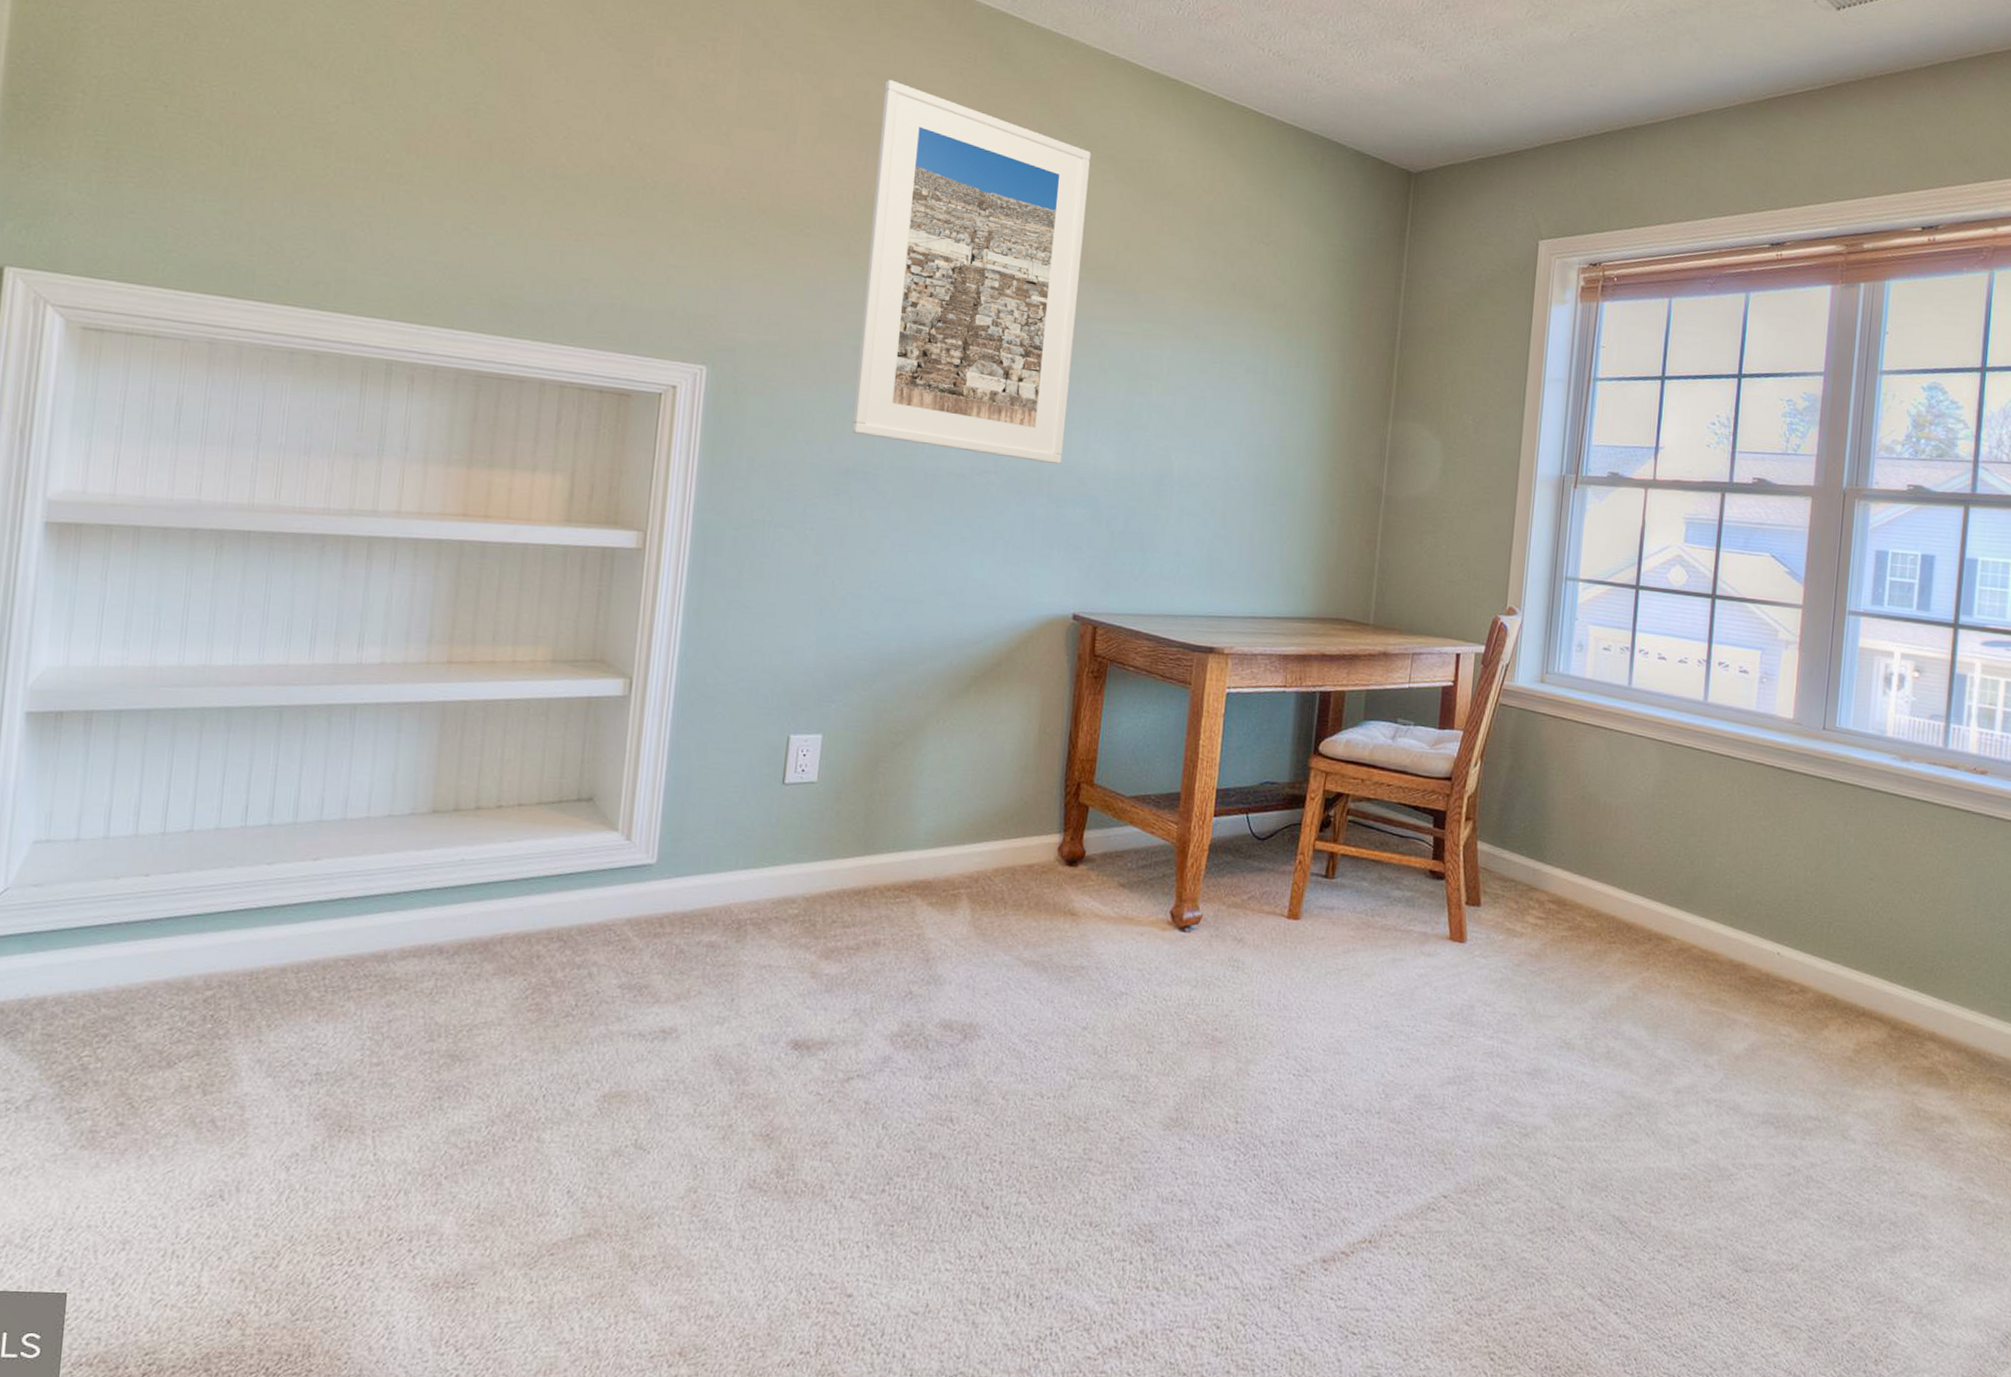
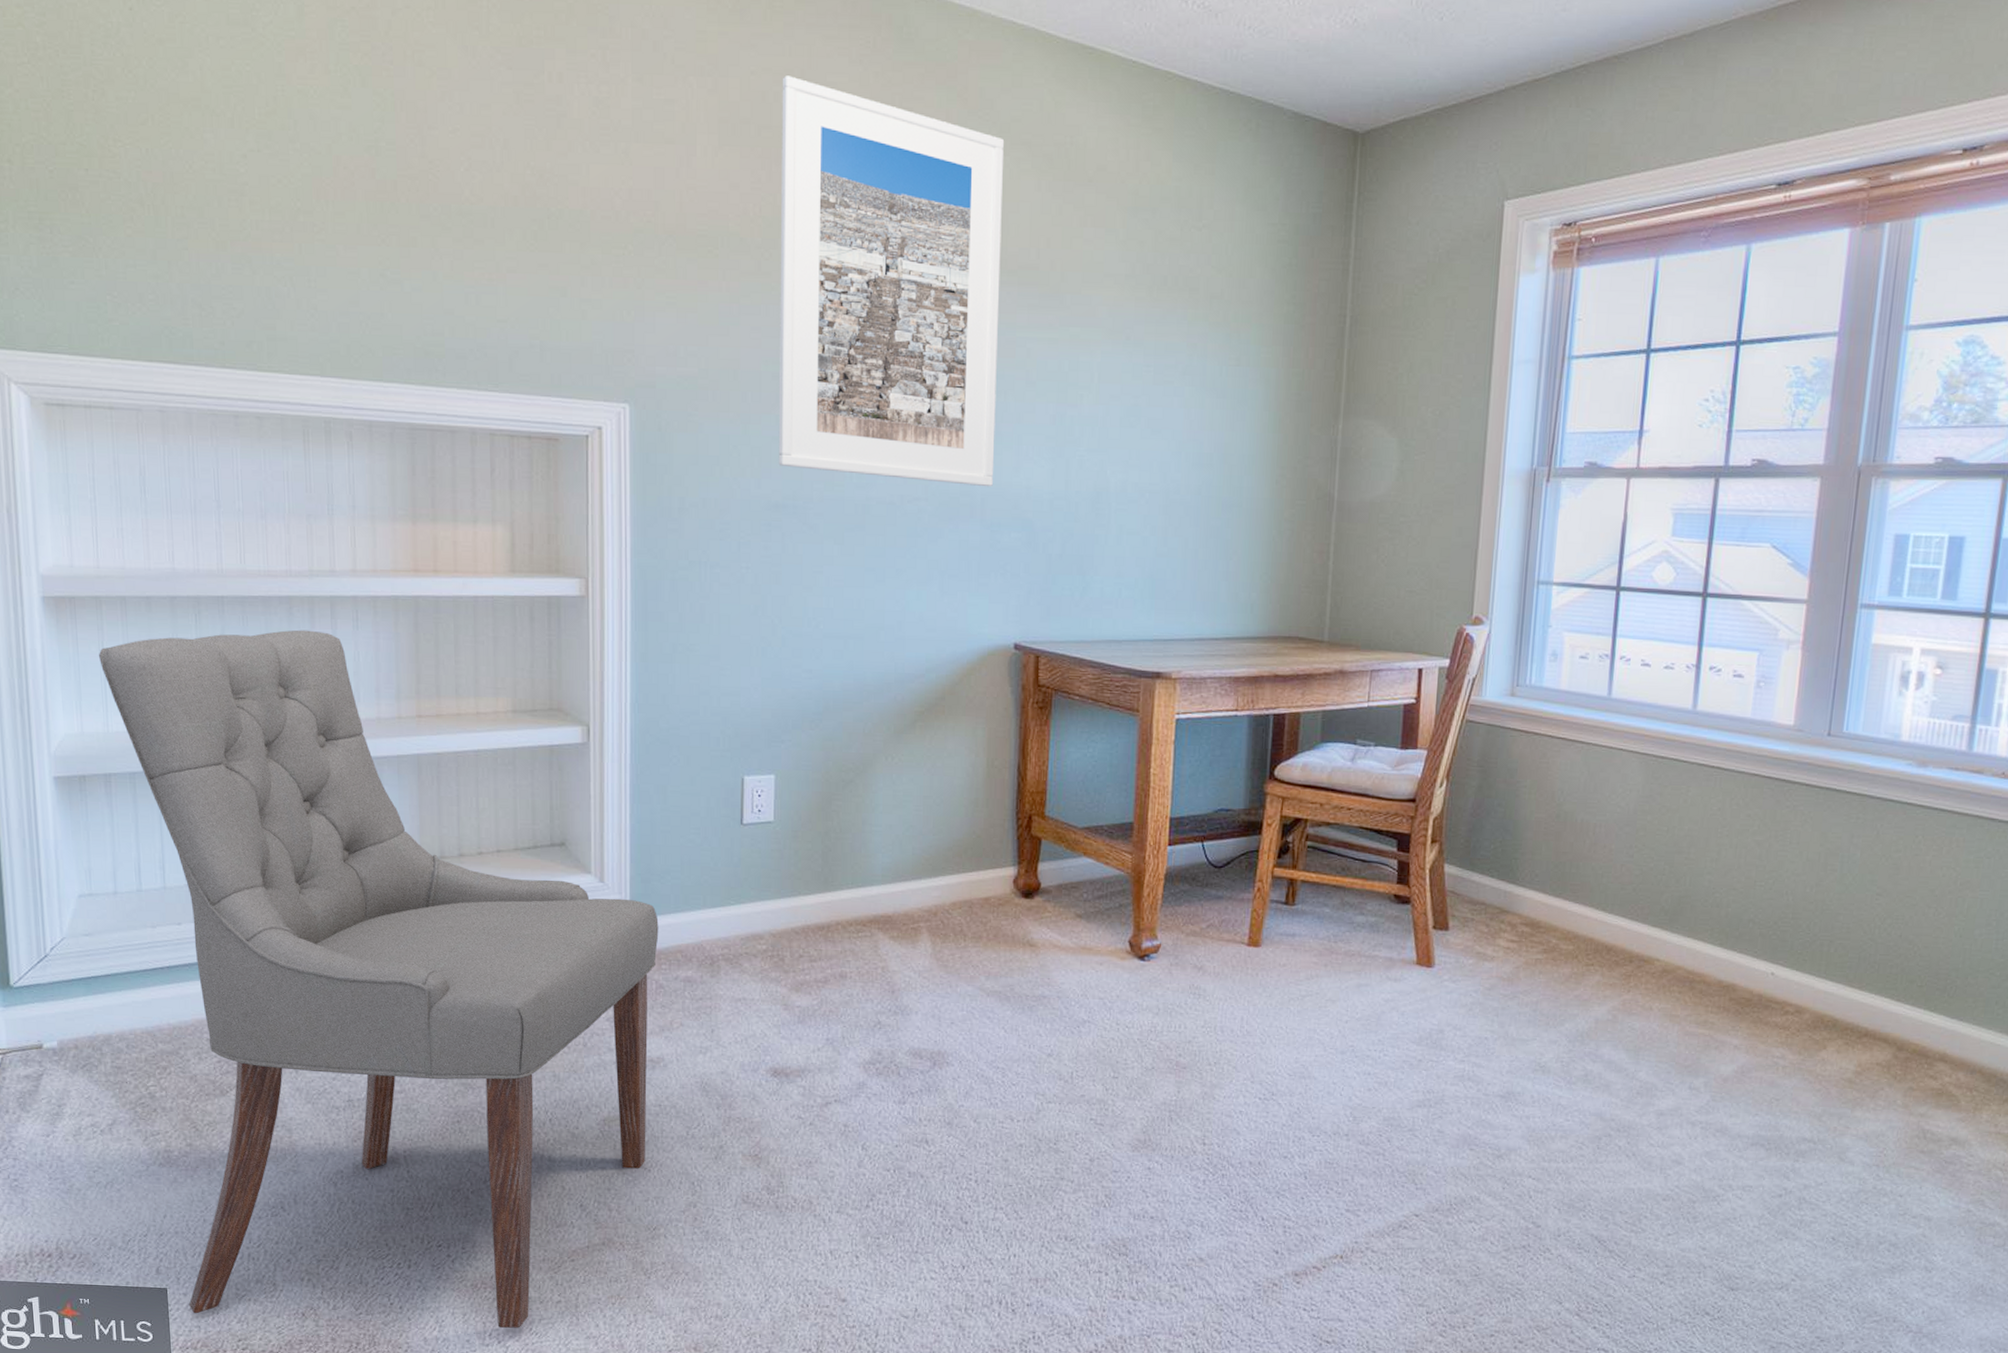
chair: none [90,568,686,1335] -> present [98,629,659,1329]

